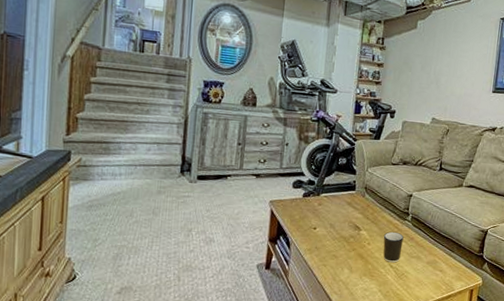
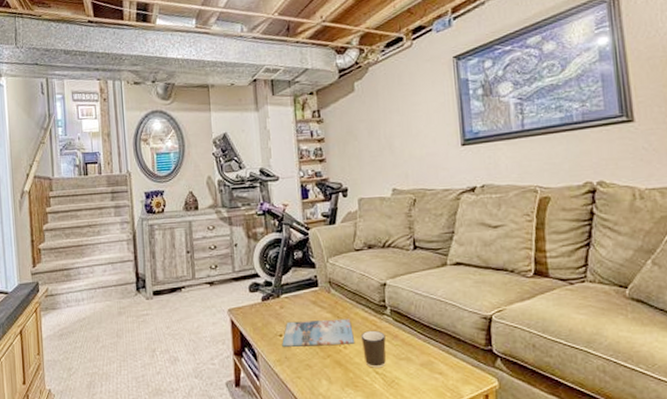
magazine: none [314,217,378,241] -> present [282,318,354,347]

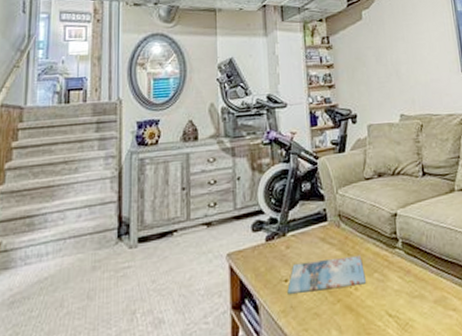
mug: present [360,330,387,368] -> none [372,266,399,310]

